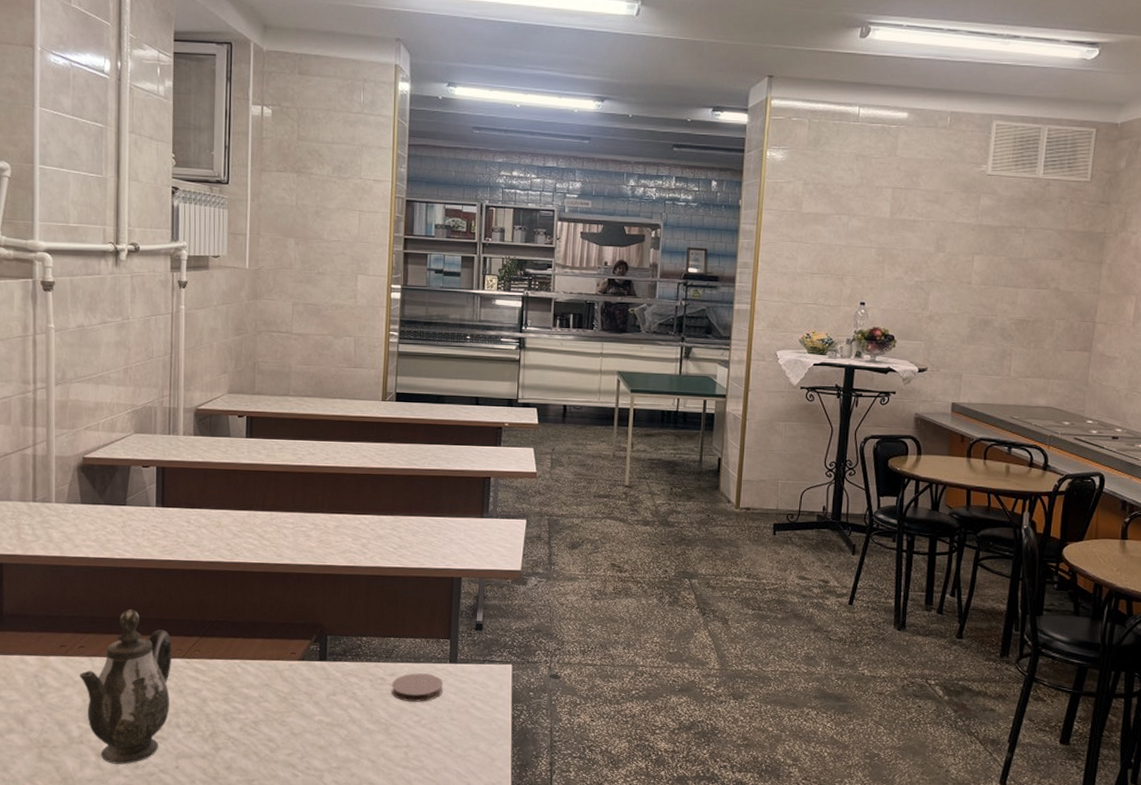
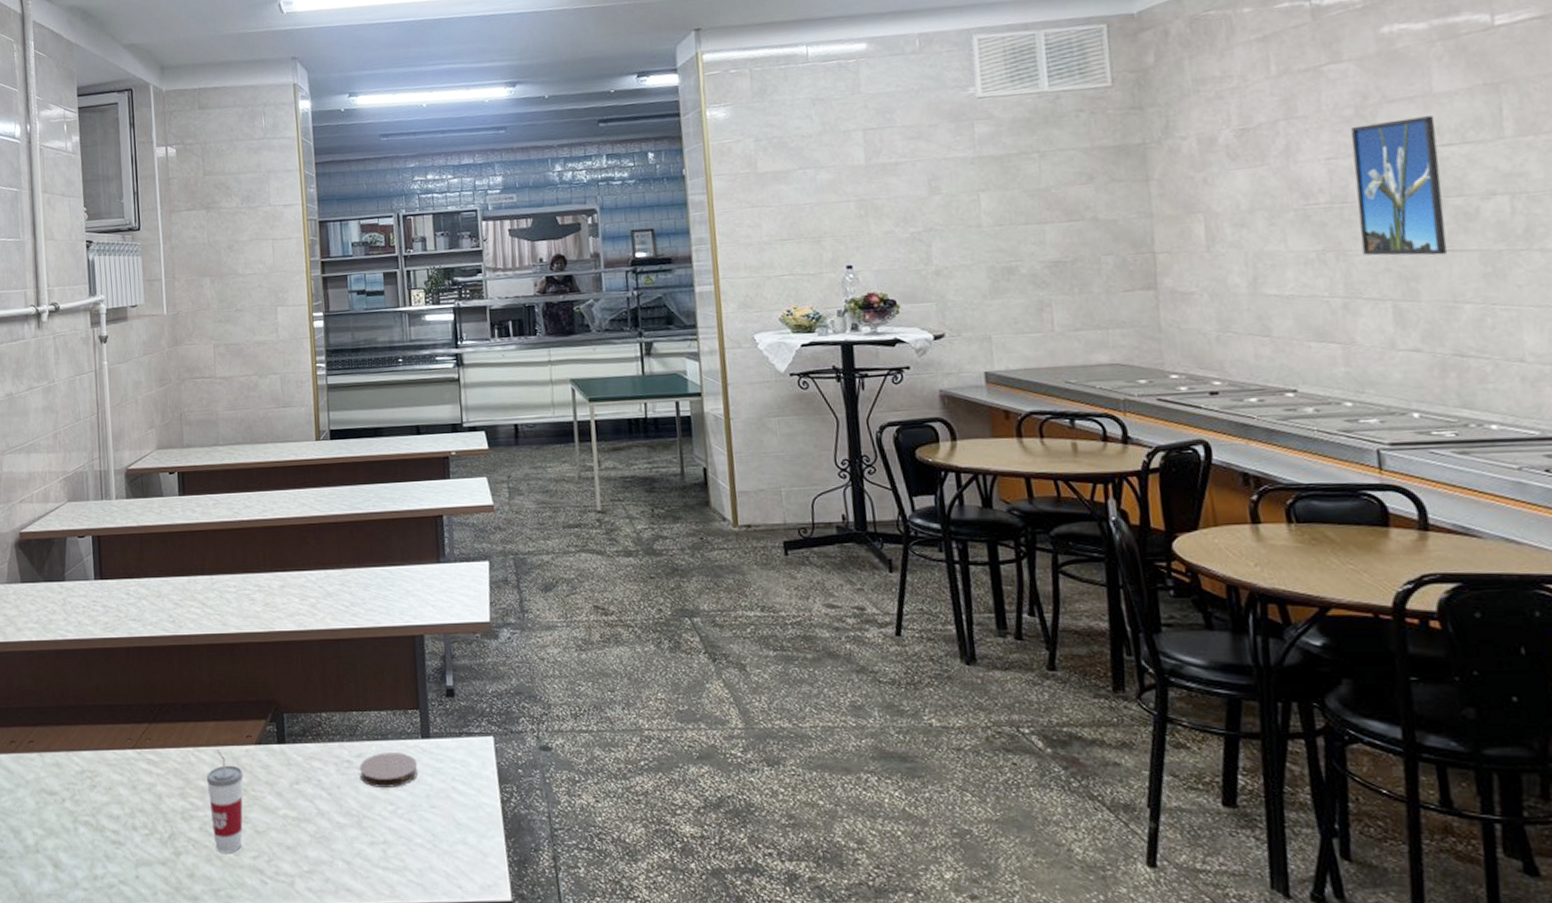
teapot: present [79,609,172,764] -> none [30,696,125,876]
cup: none [250,662,285,750] -> present [206,748,243,853]

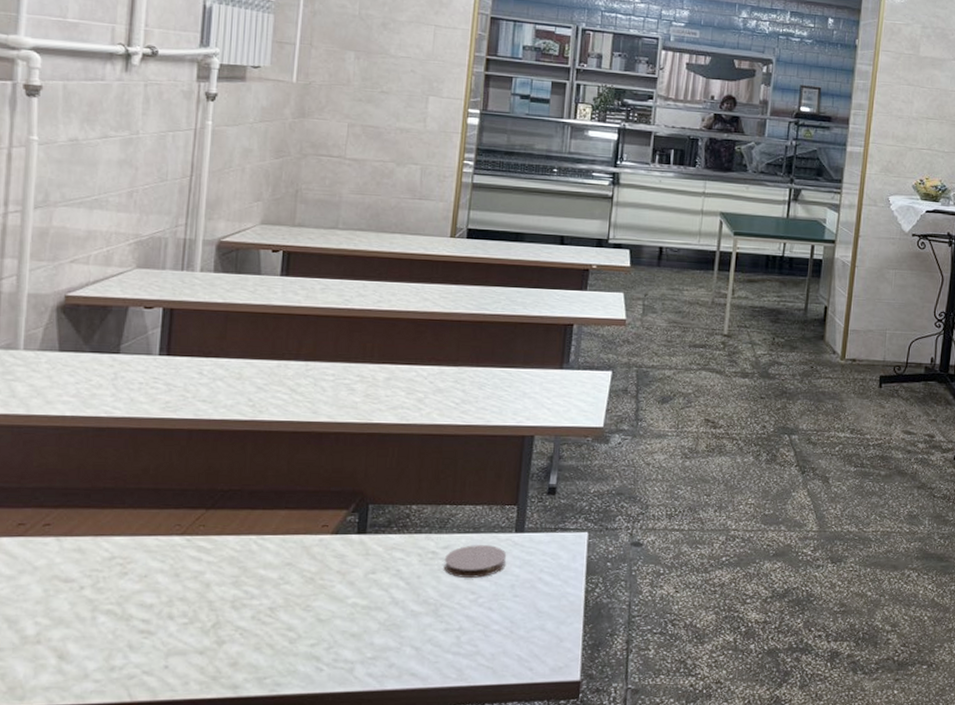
cup: present [206,748,243,853] -> none [267,537,312,641]

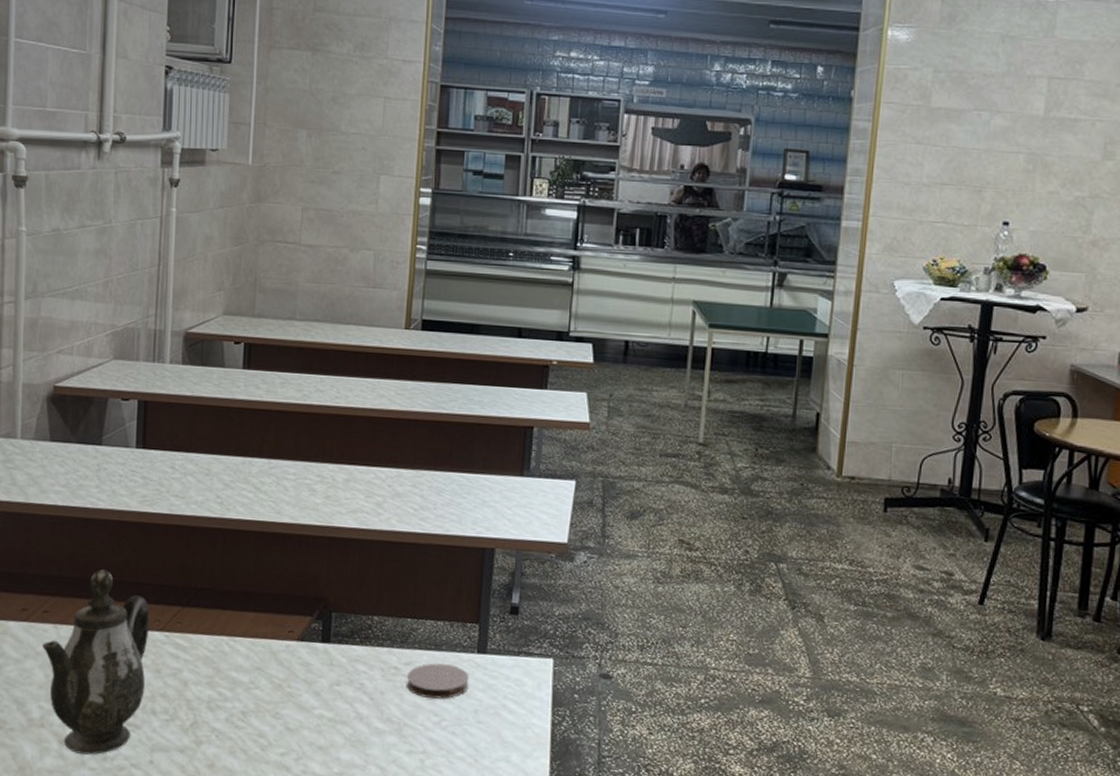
teapot: none [40,478,169,667] -> present [41,569,150,755]

